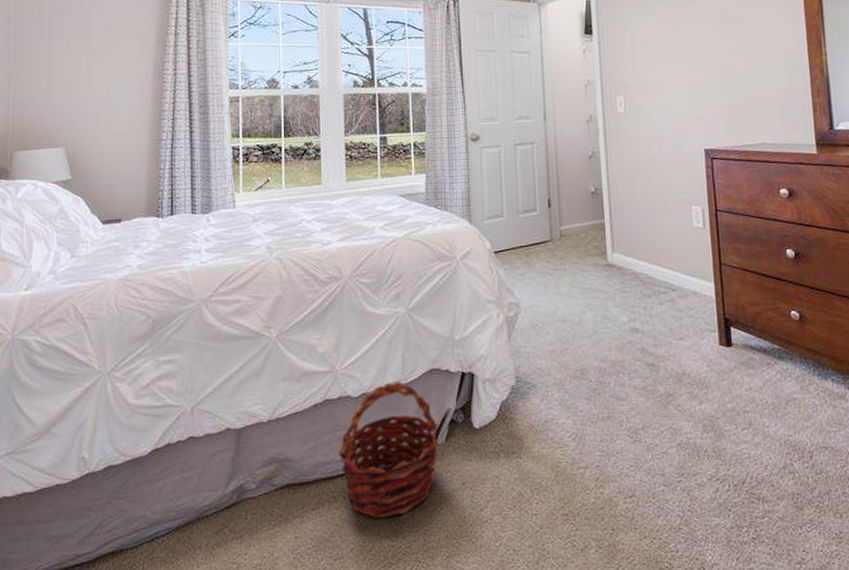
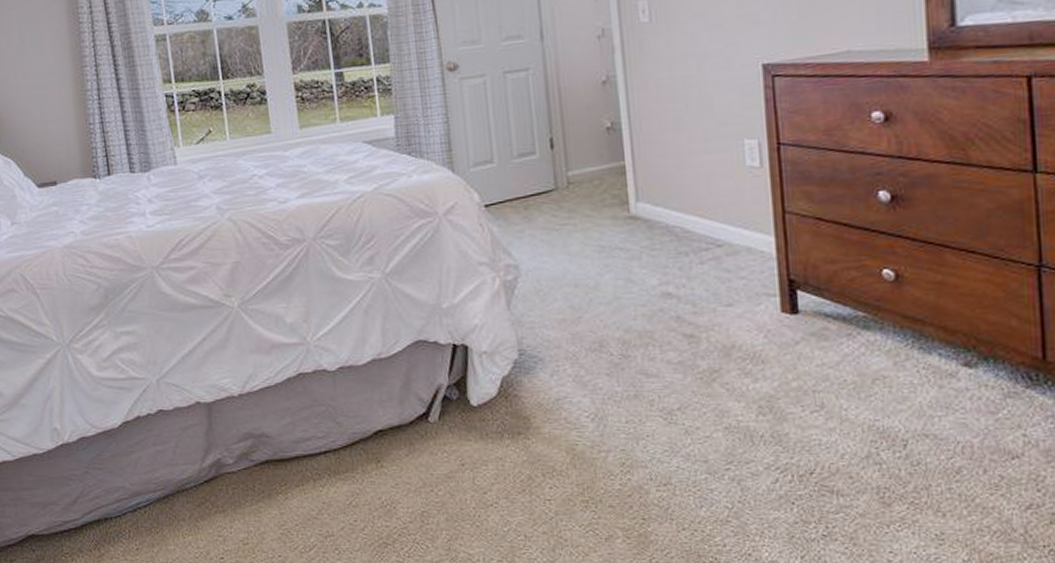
basket: present [337,381,439,518] -> none [317,354,431,497]

